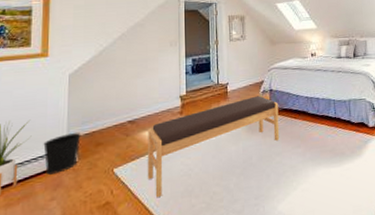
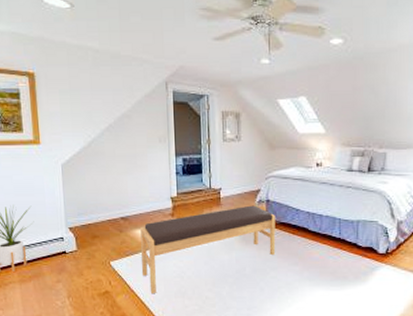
wastebasket: present [43,133,81,175] -> none [45,223,78,259]

